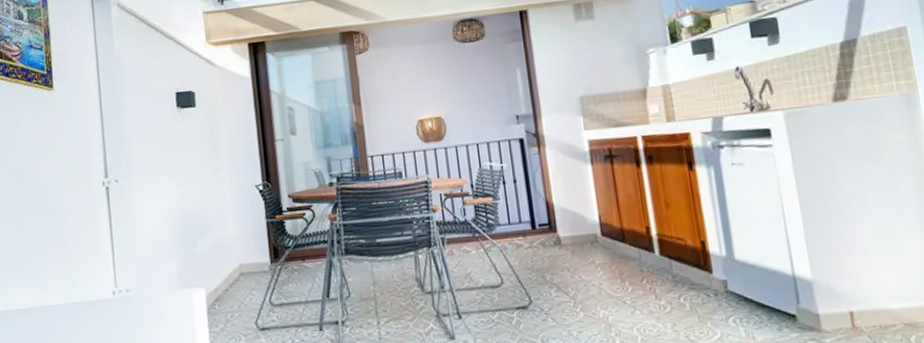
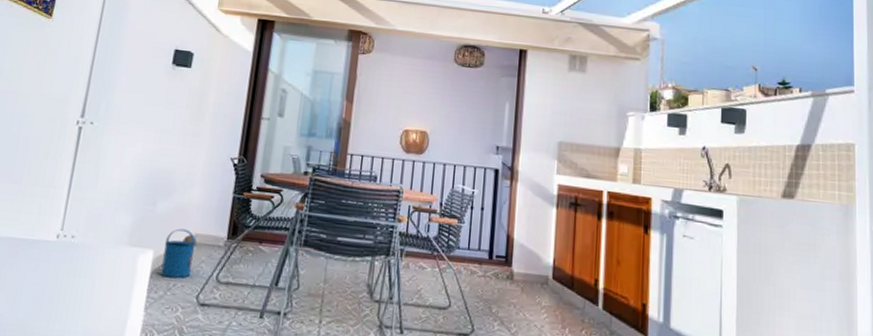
watering can: none [213,262,245,311] -> present [160,228,197,279]

